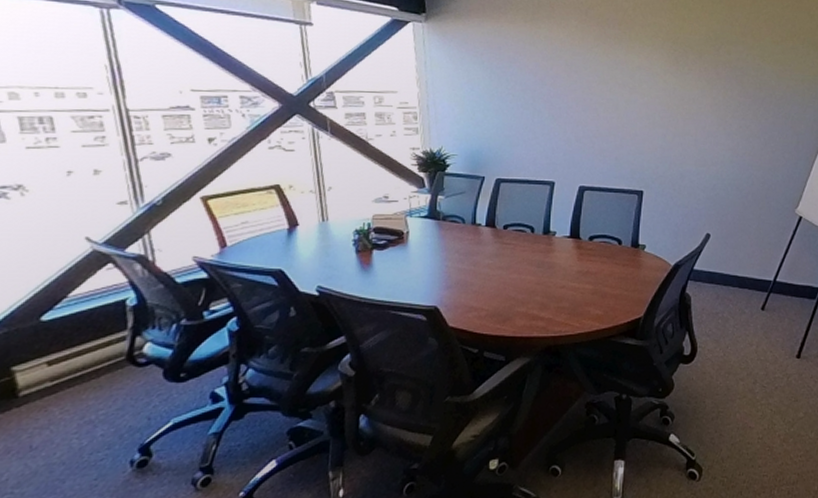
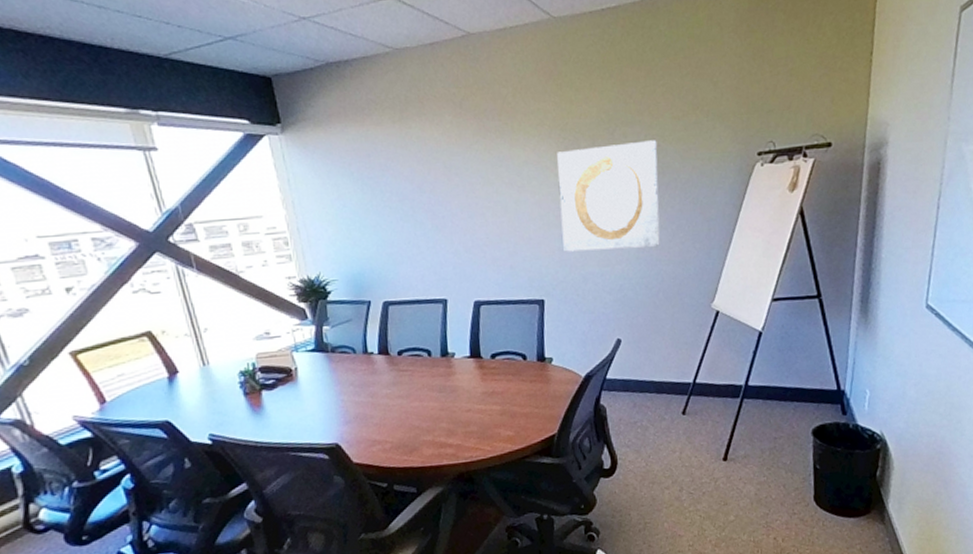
wall art: none [665,59,757,154] -> present [557,140,660,252]

